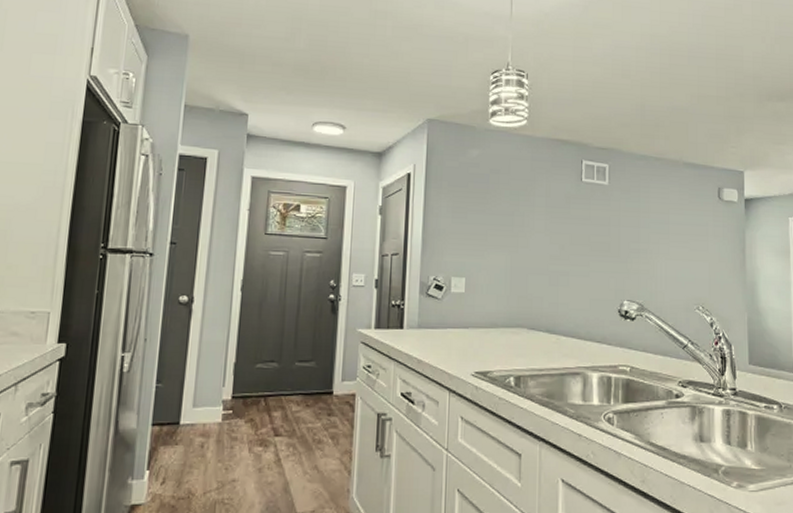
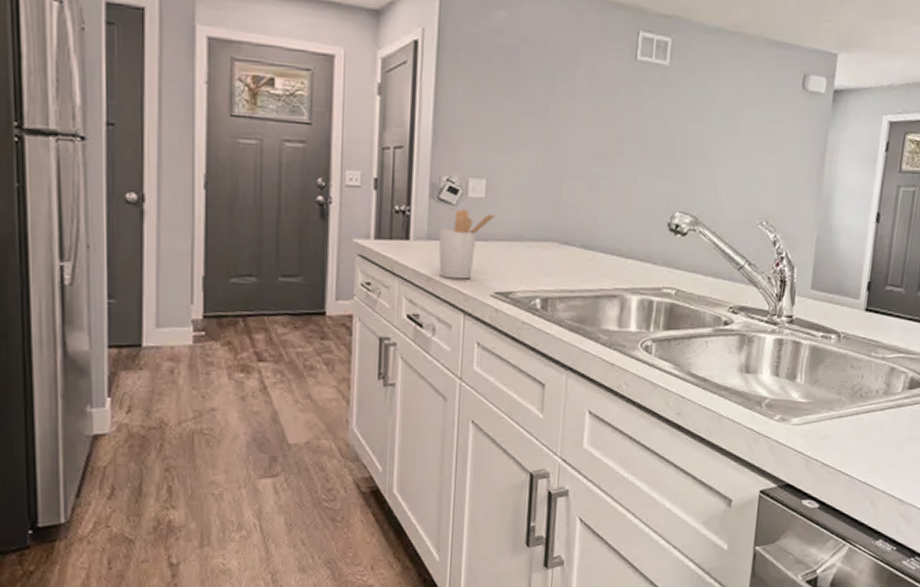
utensil holder: none [427,302,475,361] -> present [438,209,497,280]

